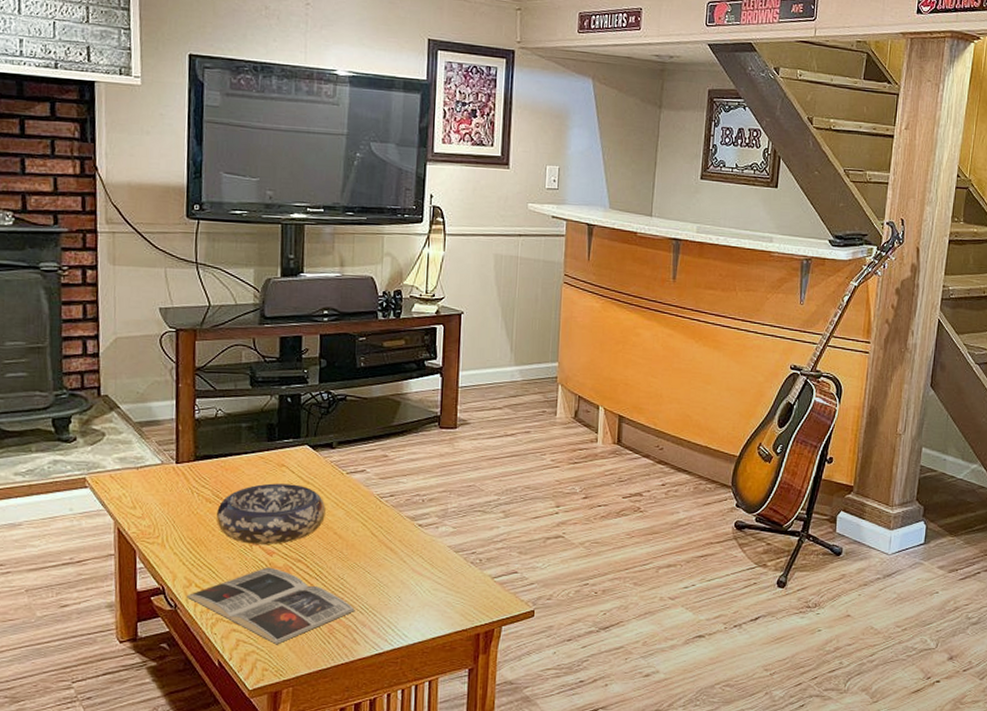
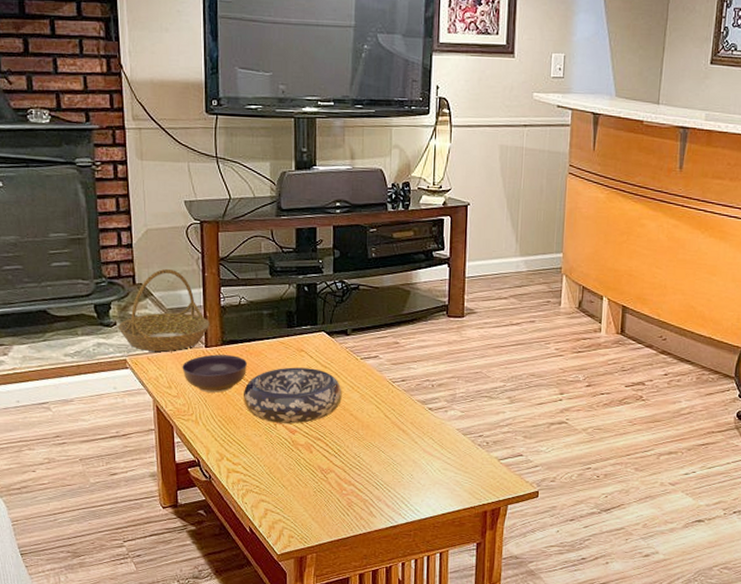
basket: none [78,379,182,469] -> present [118,268,210,352]
bowl: none [149,471,223,512] -> present [182,354,248,393]
magazine: present [186,567,355,645] -> none [219,444,371,515]

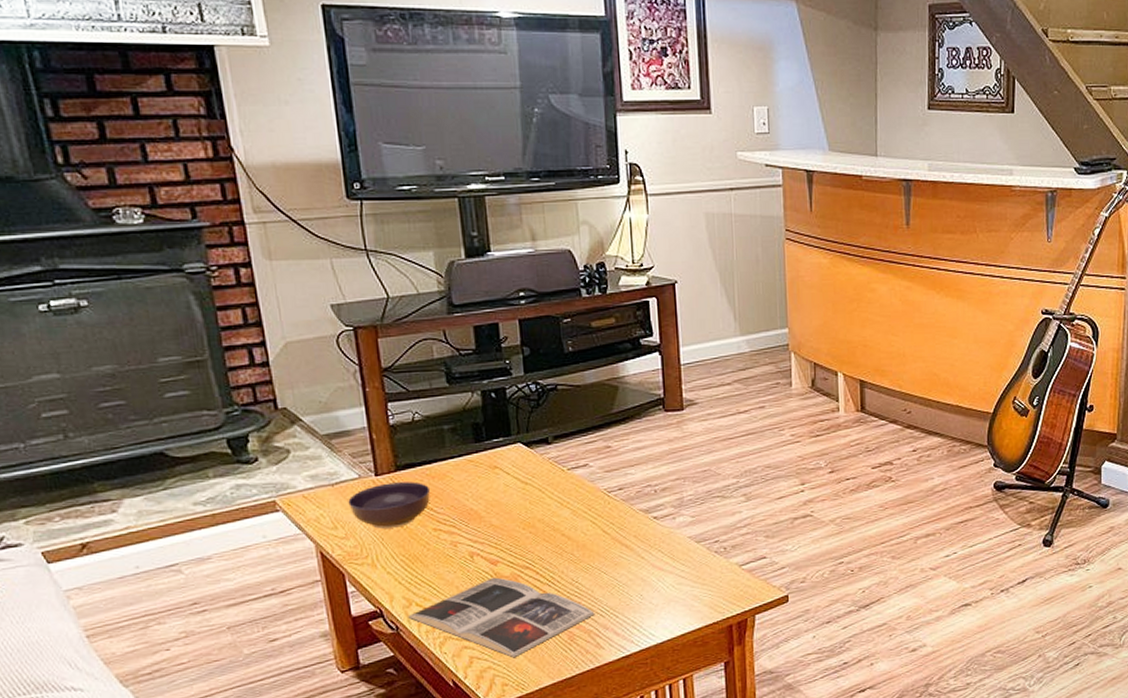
basket: present [118,268,210,352] -> none [260,386,378,488]
magazine: none [219,444,371,515] -> present [408,577,595,658]
decorative bowl: present [242,367,342,424] -> none [428,486,550,555]

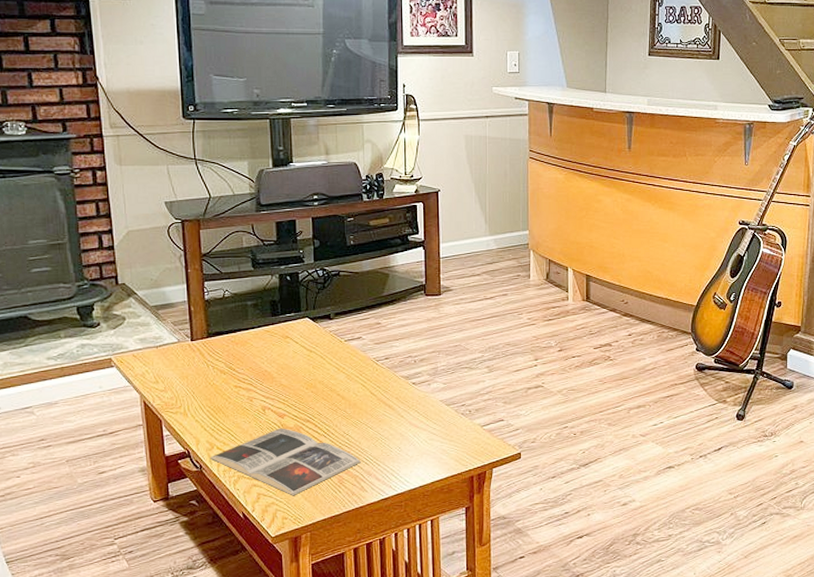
bowl: present [348,481,431,529] -> none [168,346,234,384]

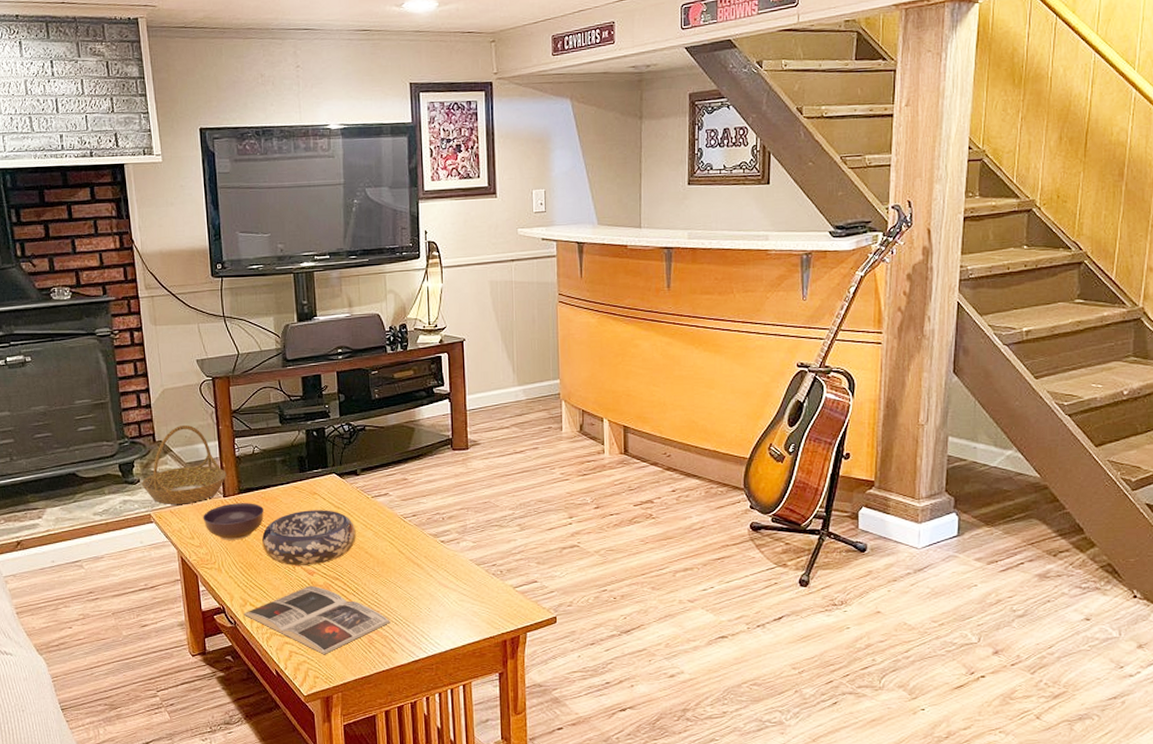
basket: none [101,267,195,348] -> present [141,424,227,505]
bowl: none [168,346,234,384] -> present [203,503,265,540]
decorative bowl: none [230,353,328,409] -> present [261,510,356,565]

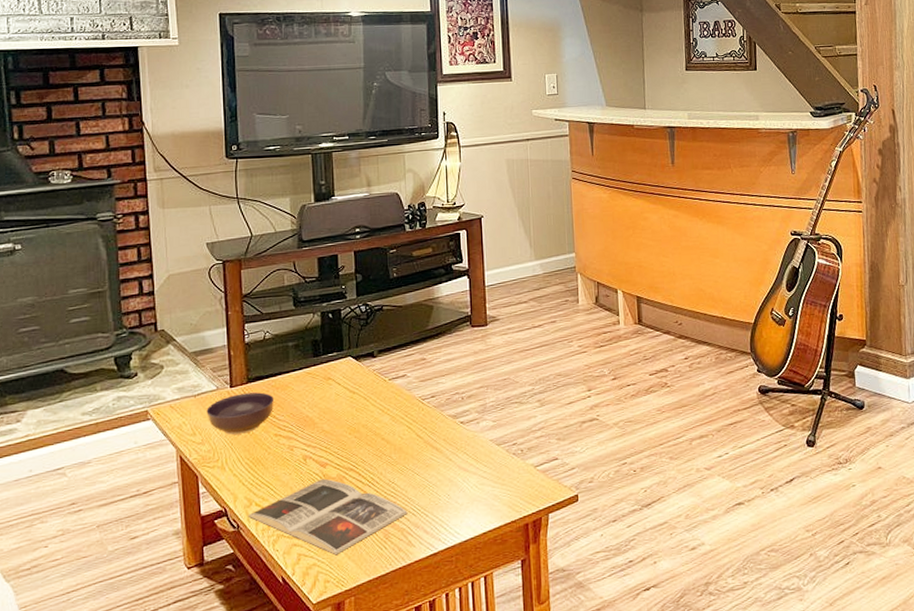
basket: present [141,424,227,505] -> none [139,311,234,399]
decorative bowl: present [261,510,356,565] -> none [270,395,372,458]

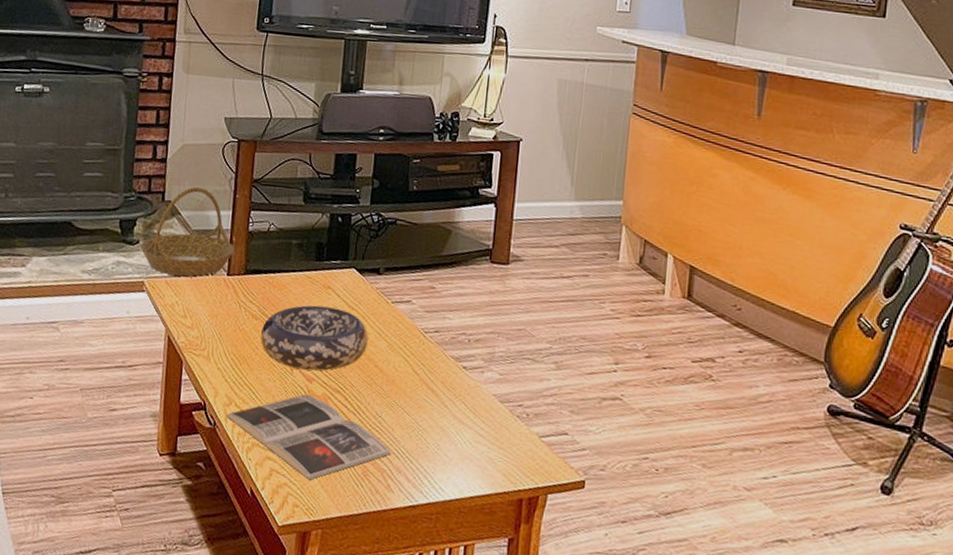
basket: none [139,311,234,399] -> present [140,186,235,277]
bowl: present [206,392,275,435] -> none [200,283,270,327]
decorative bowl: none [270,395,372,458] -> present [260,305,369,371]

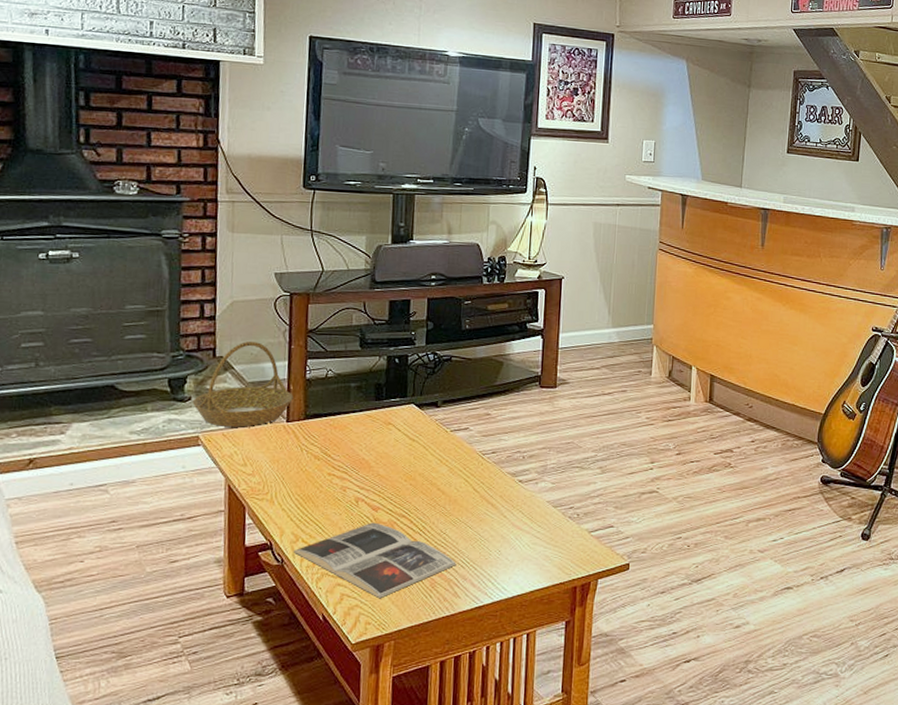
decorative bowl: present [260,305,369,371] -> none [323,441,430,500]

